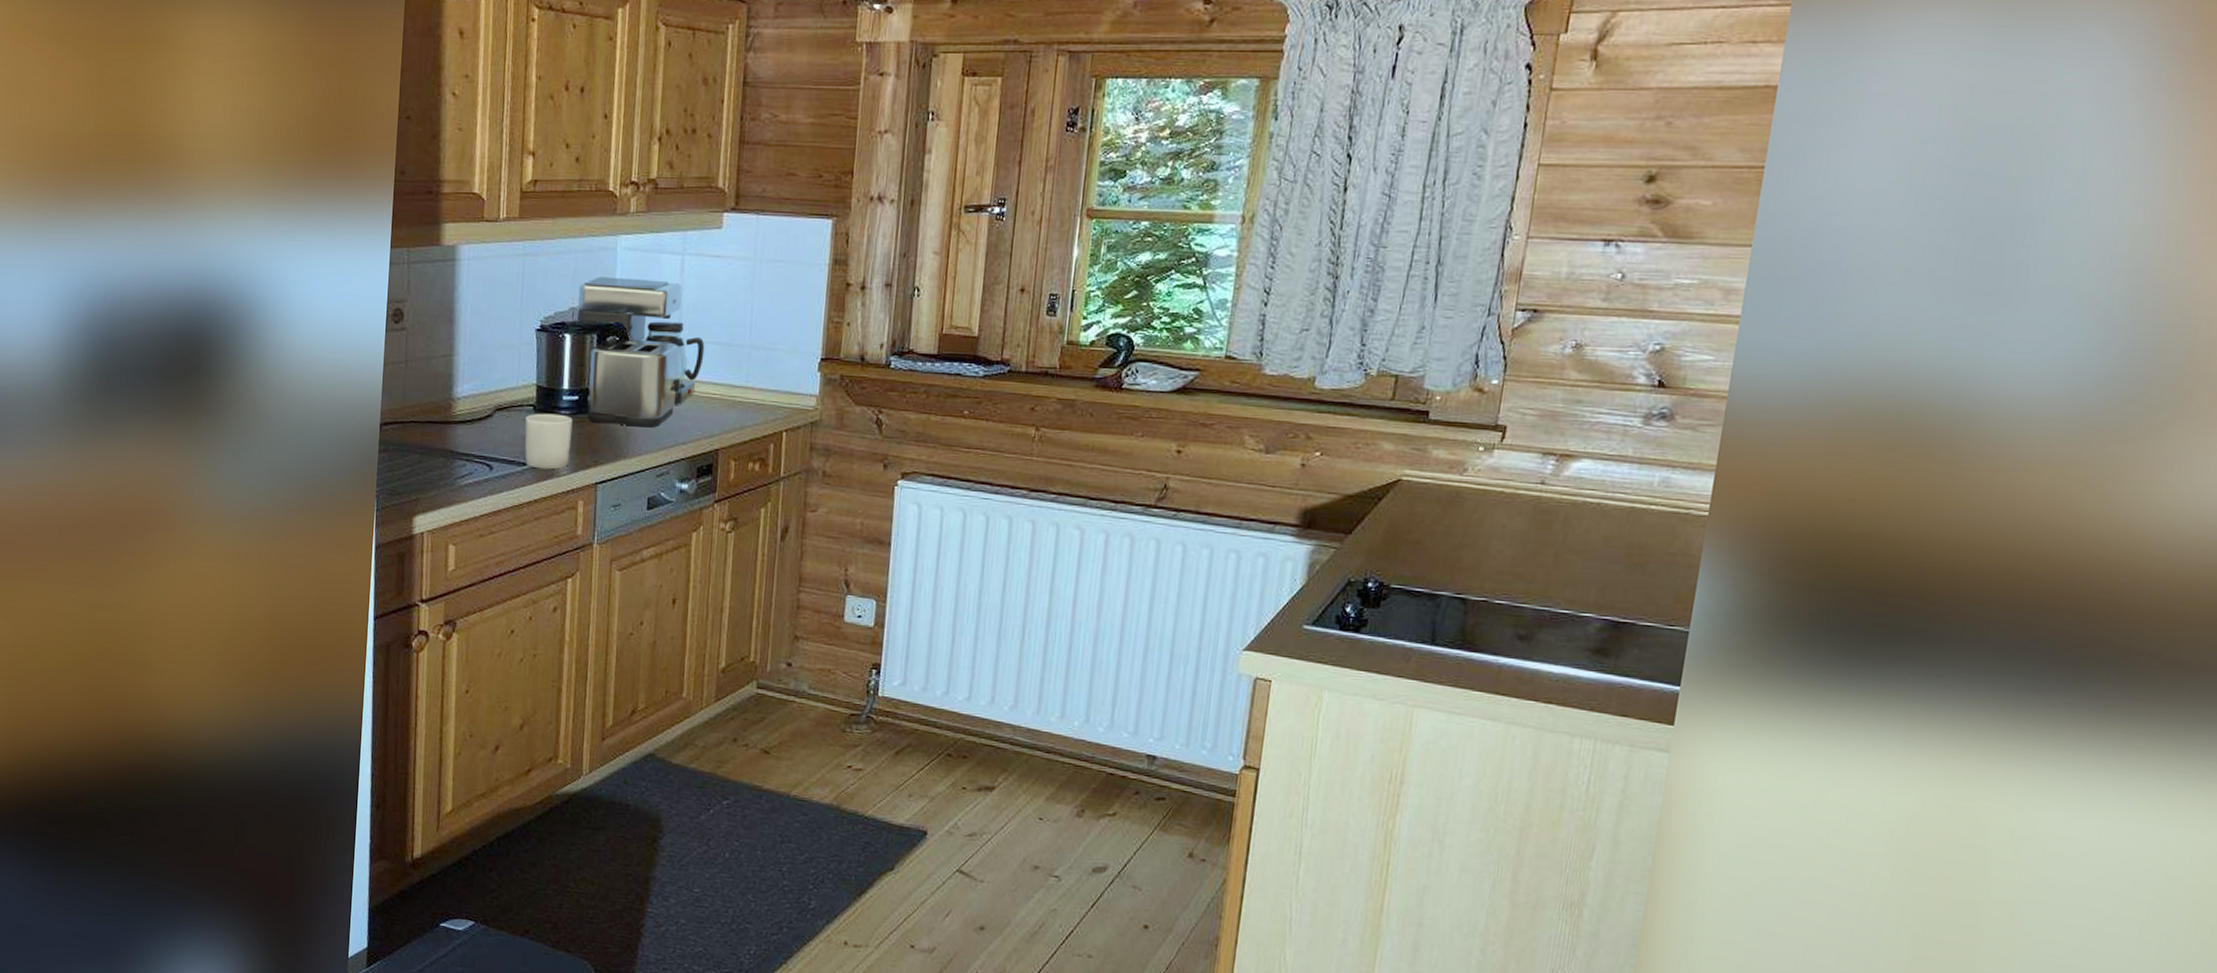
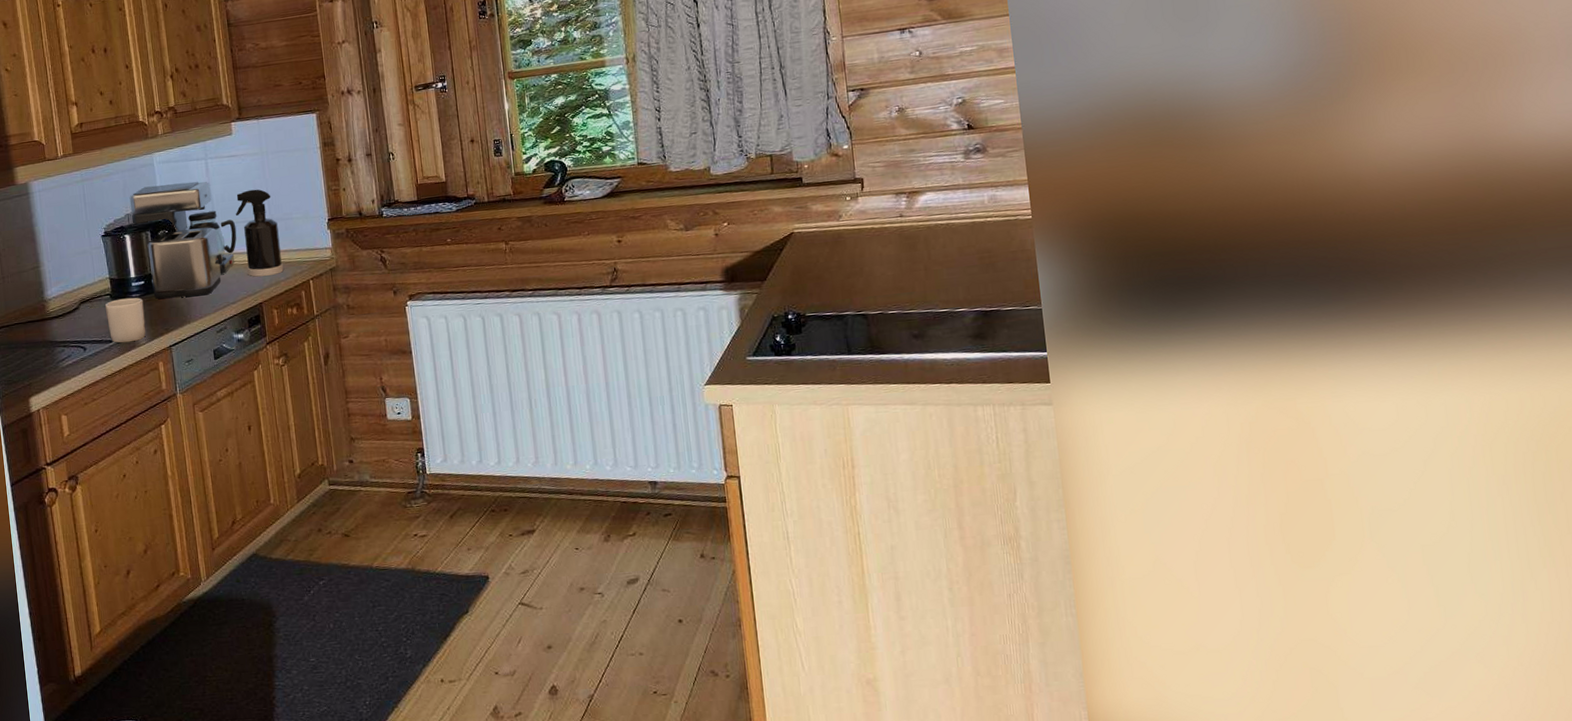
spray bottle: none [707,303,757,418] -> present [236,189,284,277]

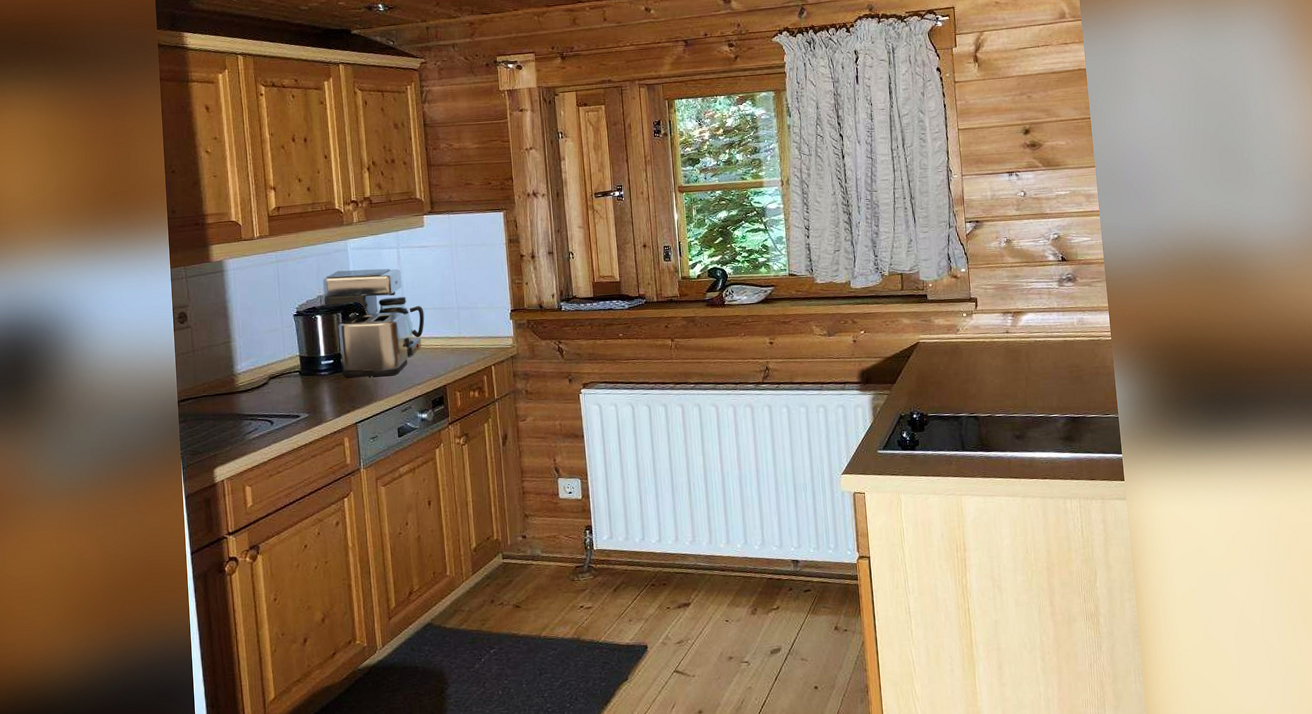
mug: present [105,297,146,344] -> none [293,375,333,419]
spray bottle: present [236,189,284,277] -> none [424,278,468,361]

